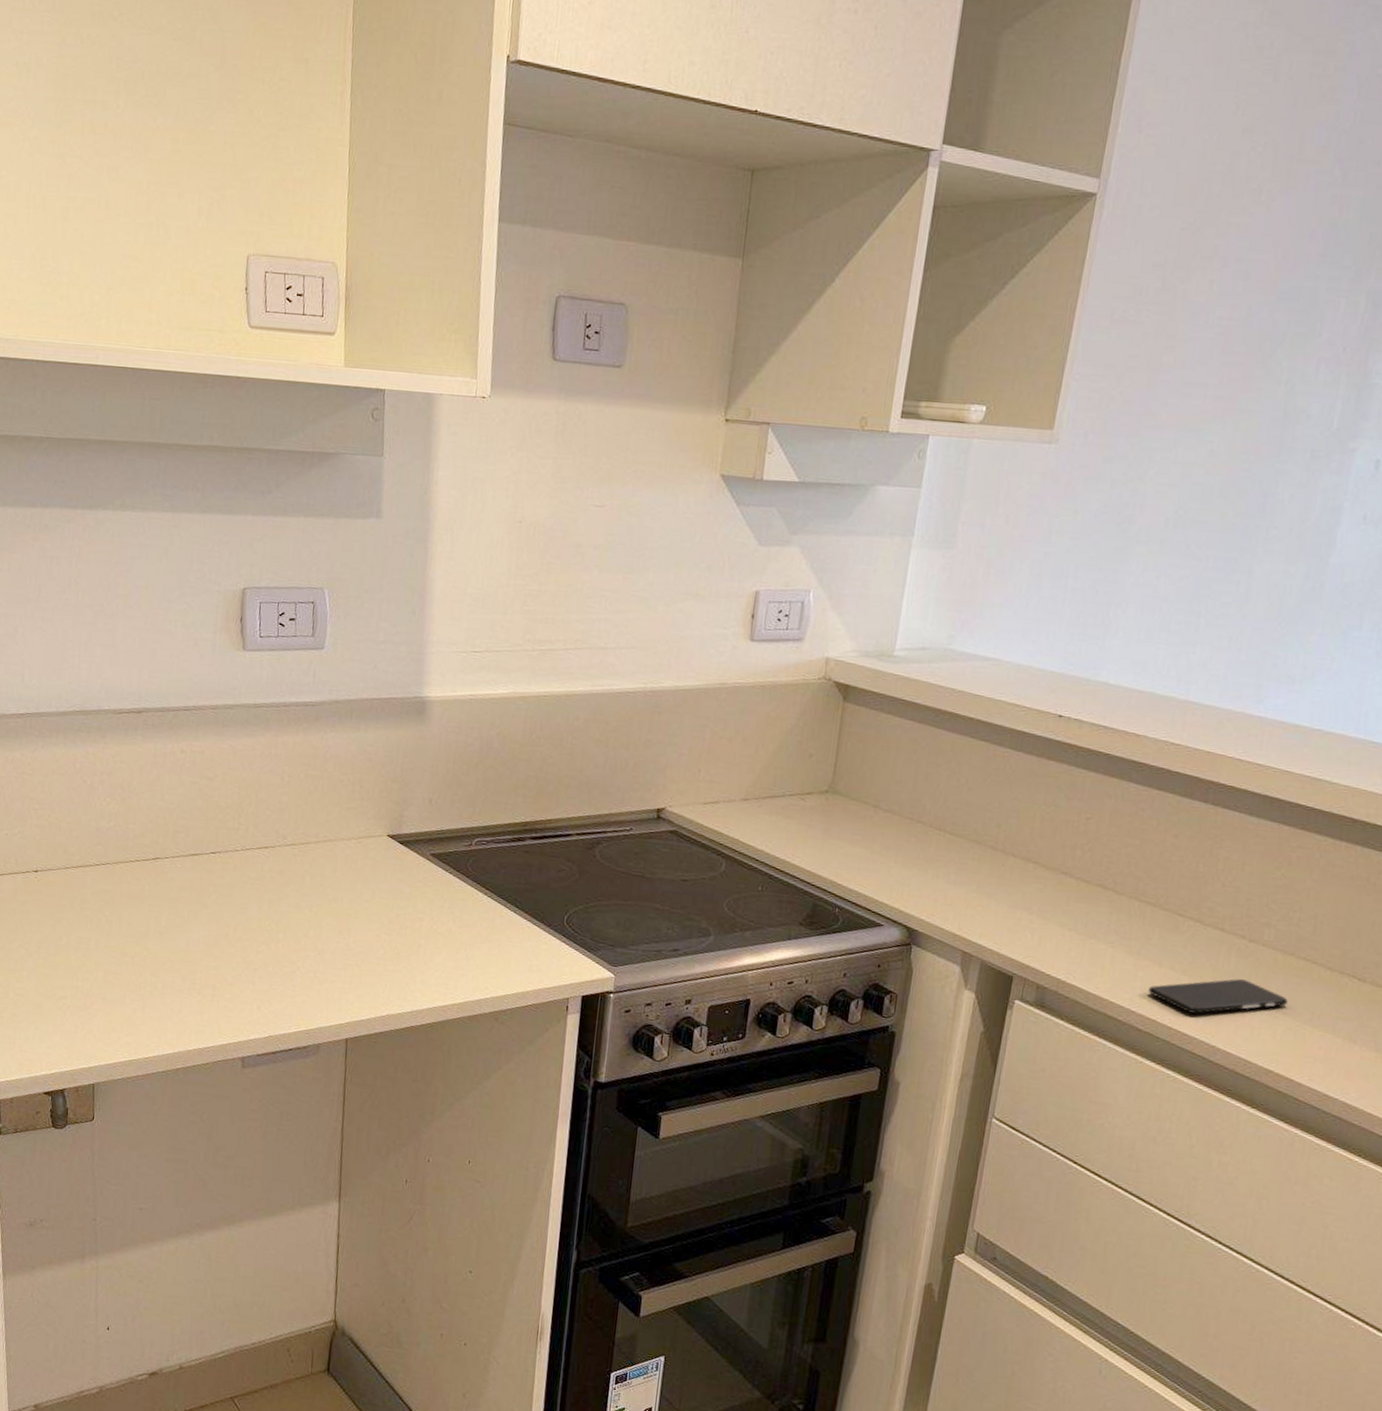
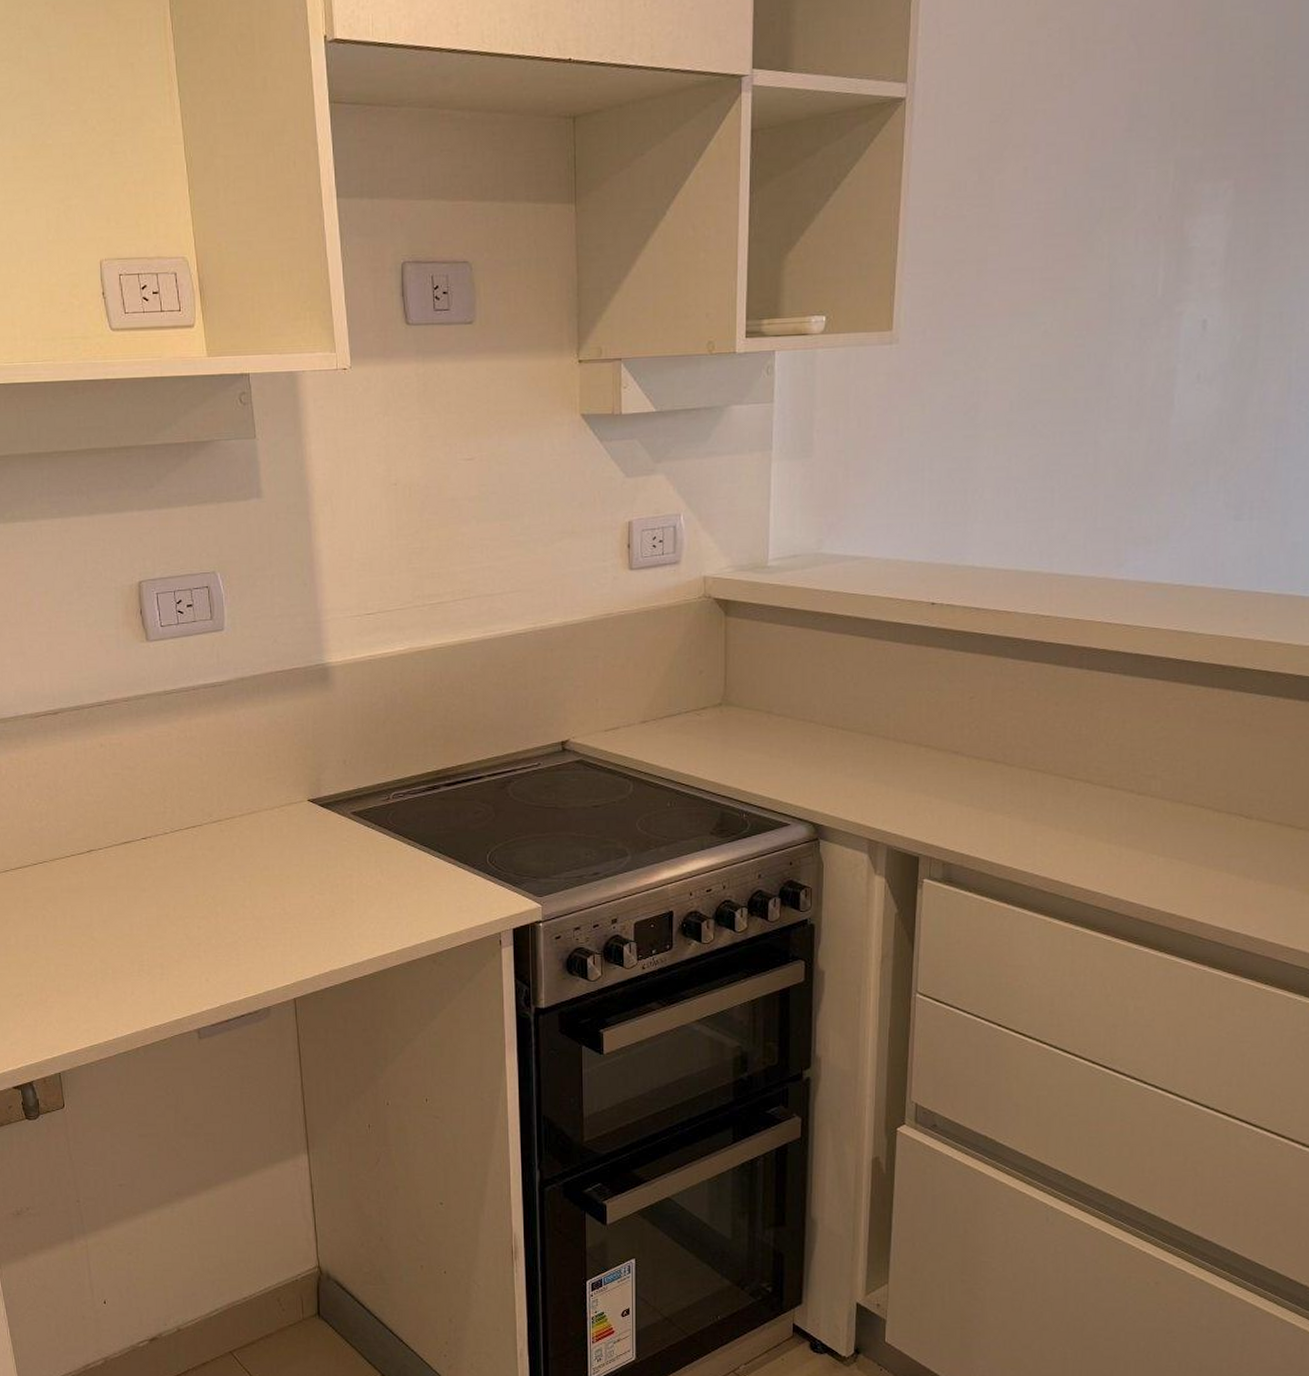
smartphone: present [1148,978,1288,1014] -> none [1048,830,1181,870]

